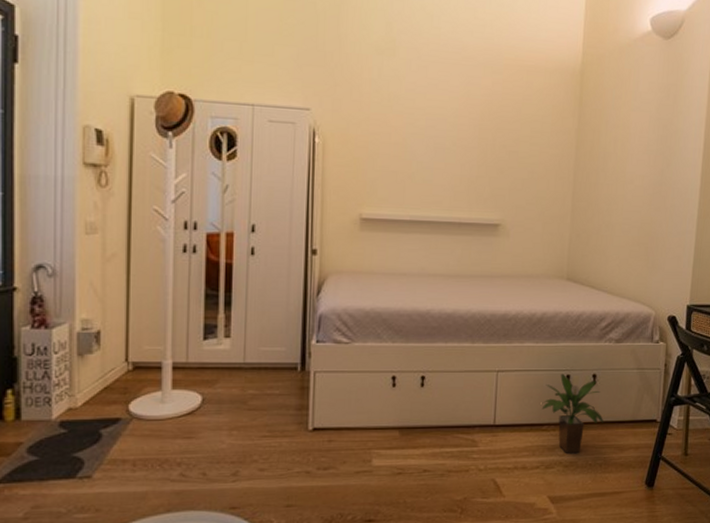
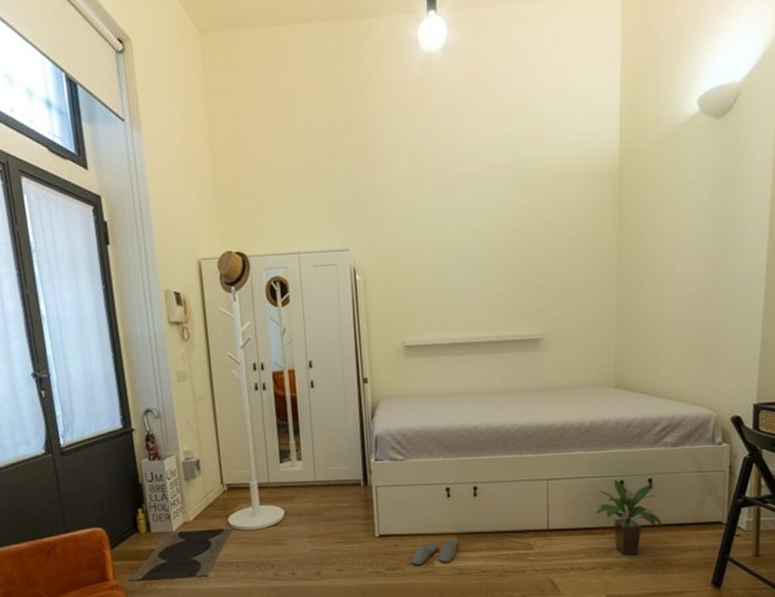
slippers: none [346,433,400,464] -> present [411,538,458,566]

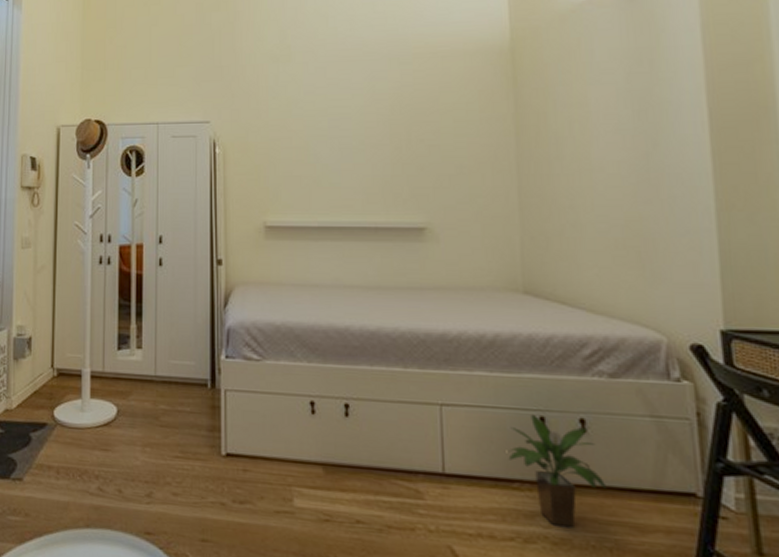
slippers: present [411,538,458,566] -> none [264,469,324,502]

